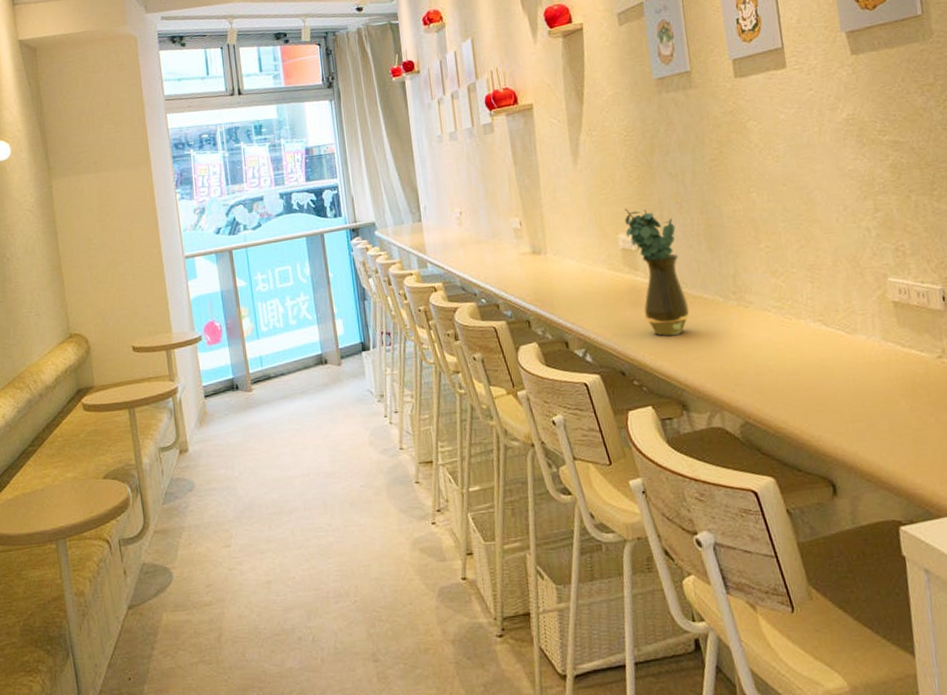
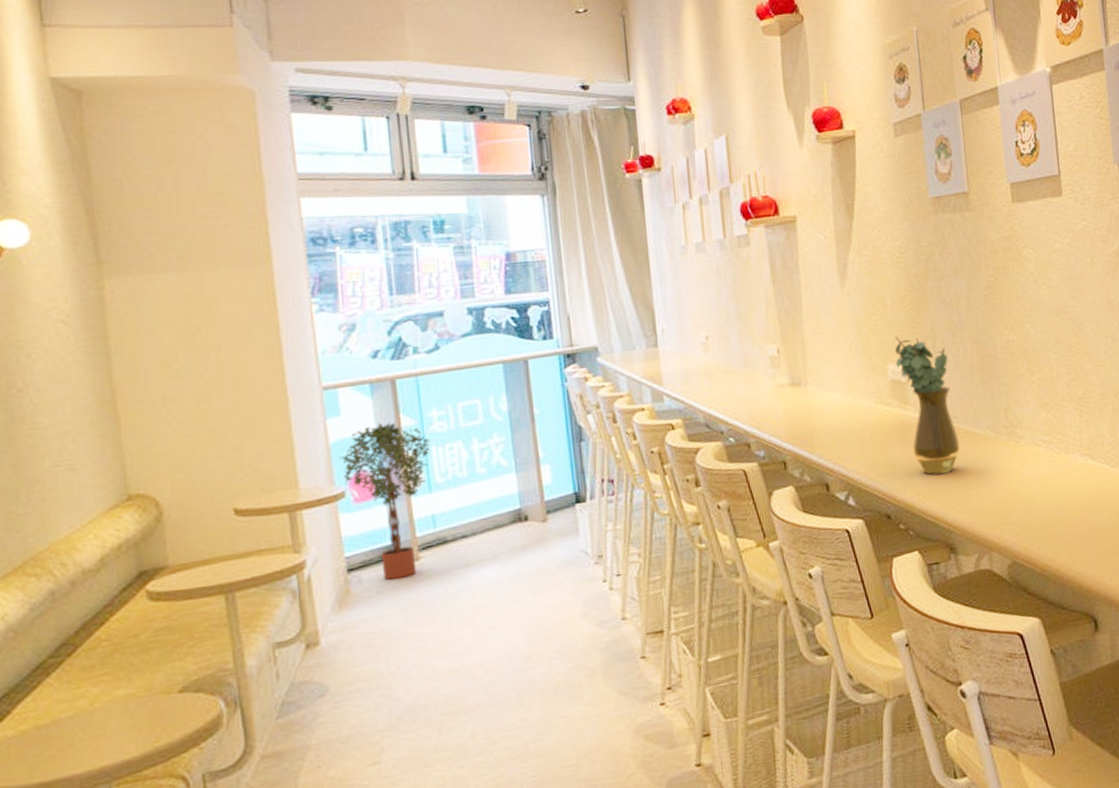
potted tree: none [197,284,257,405] -> present [340,423,431,580]

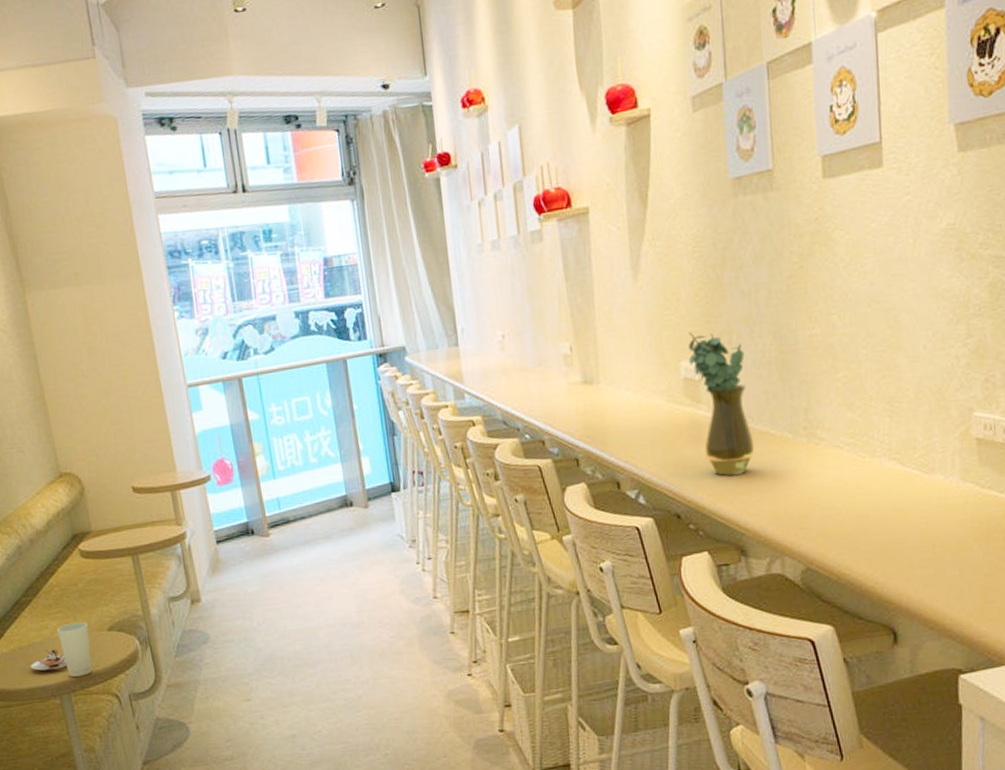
dessert: none [49,723,109,756] -> present [30,649,67,671]
cup: none [99,684,150,760] -> present [56,622,93,677]
potted tree: present [340,423,431,580] -> none [204,416,273,552]

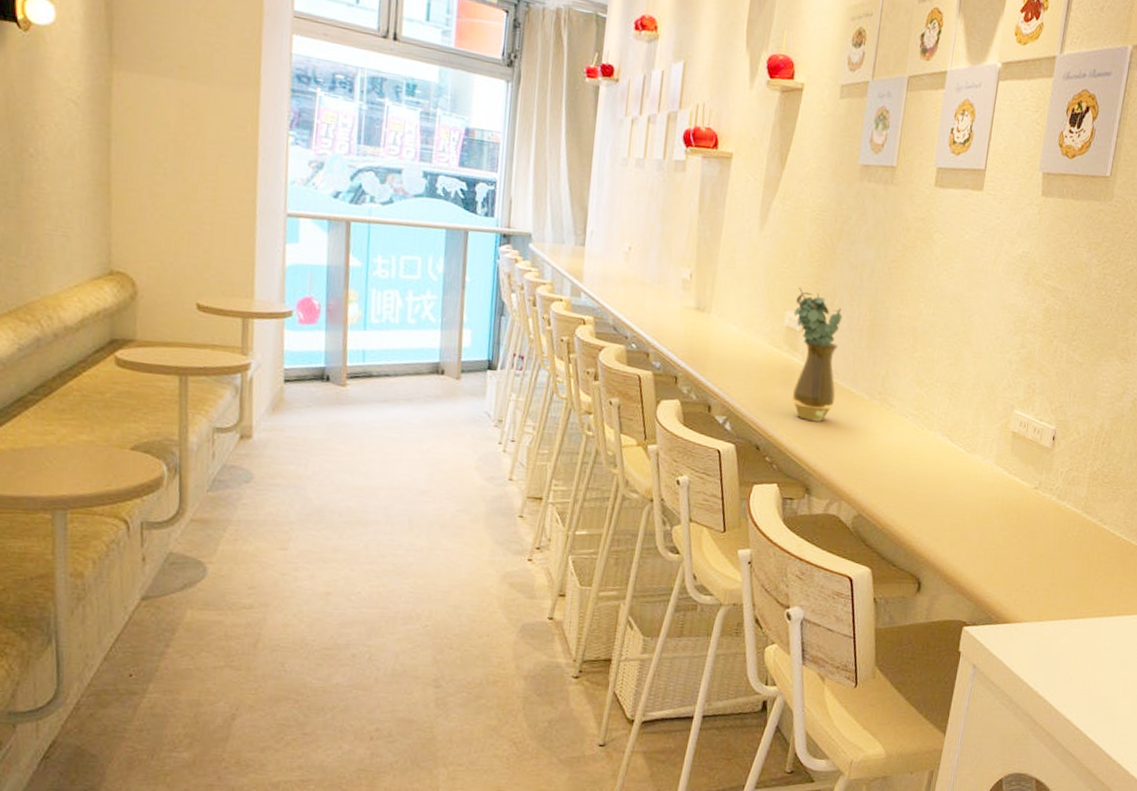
dessert: present [30,649,67,671] -> none [20,457,70,482]
cup: present [56,622,93,677] -> none [65,433,107,494]

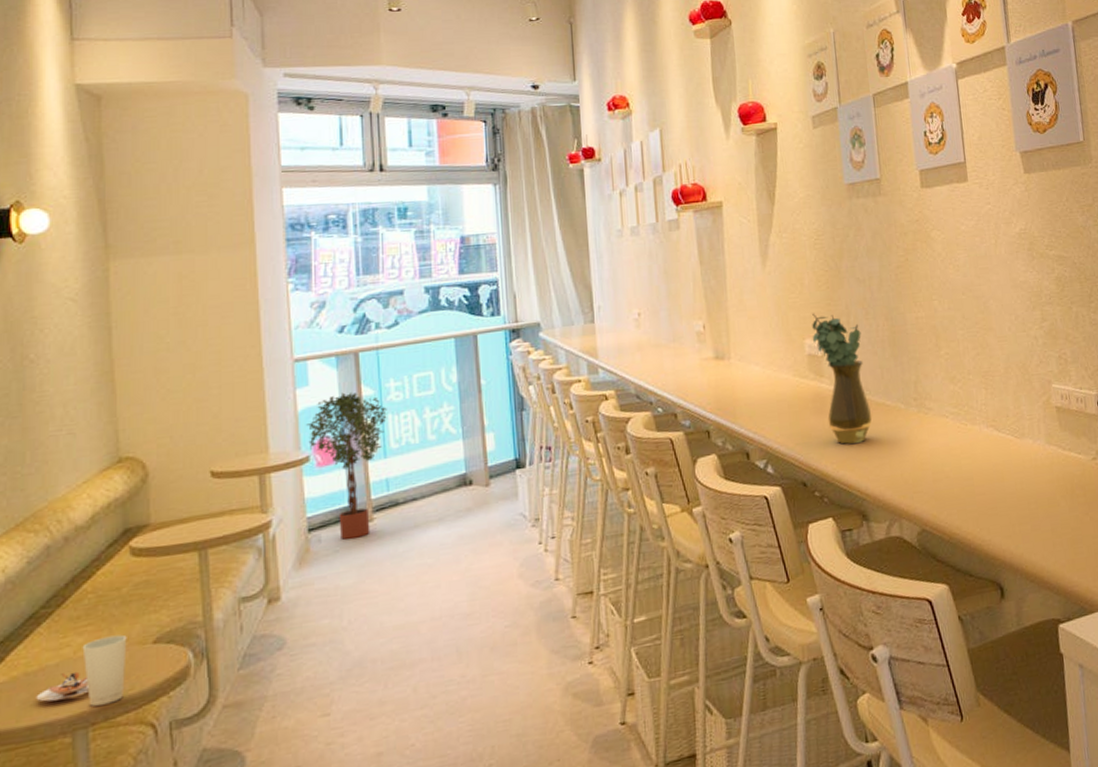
dessert: none [20,457,70,482] -> present [36,671,89,702]
cup: none [65,433,107,494] -> present [82,634,127,707]
potted tree: none [292,257,372,399] -> present [306,392,387,540]

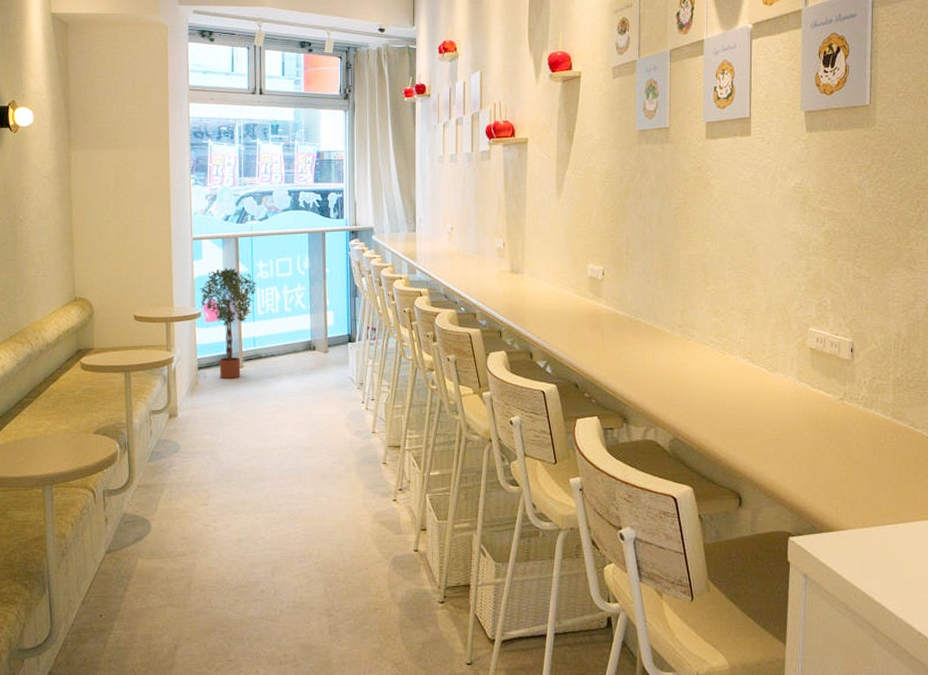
dessert: present [36,671,89,702] -> none [21,445,53,464]
cup: present [82,634,127,707] -> none [50,424,78,471]
vase: present [812,313,872,444] -> none [594,242,640,357]

